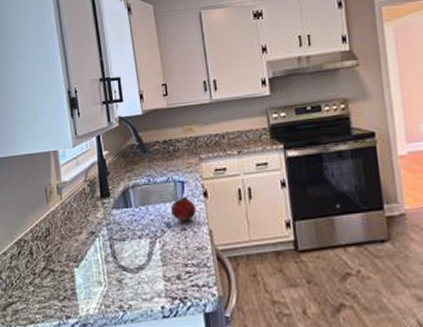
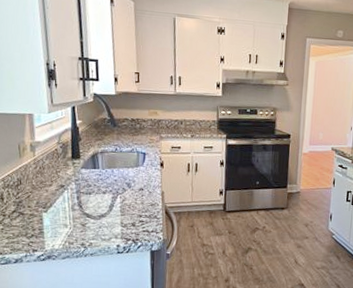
fruit: present [171,195,196,222] -> none [133,164,153,184]

